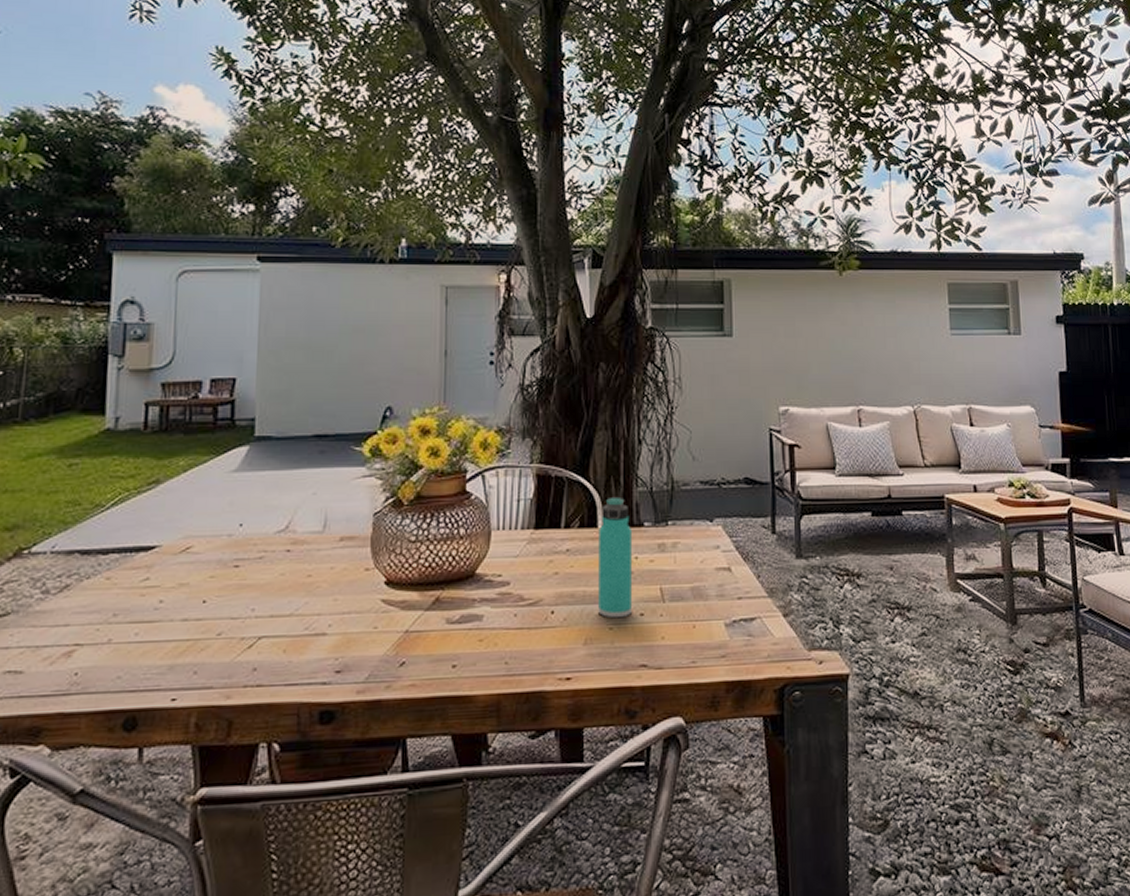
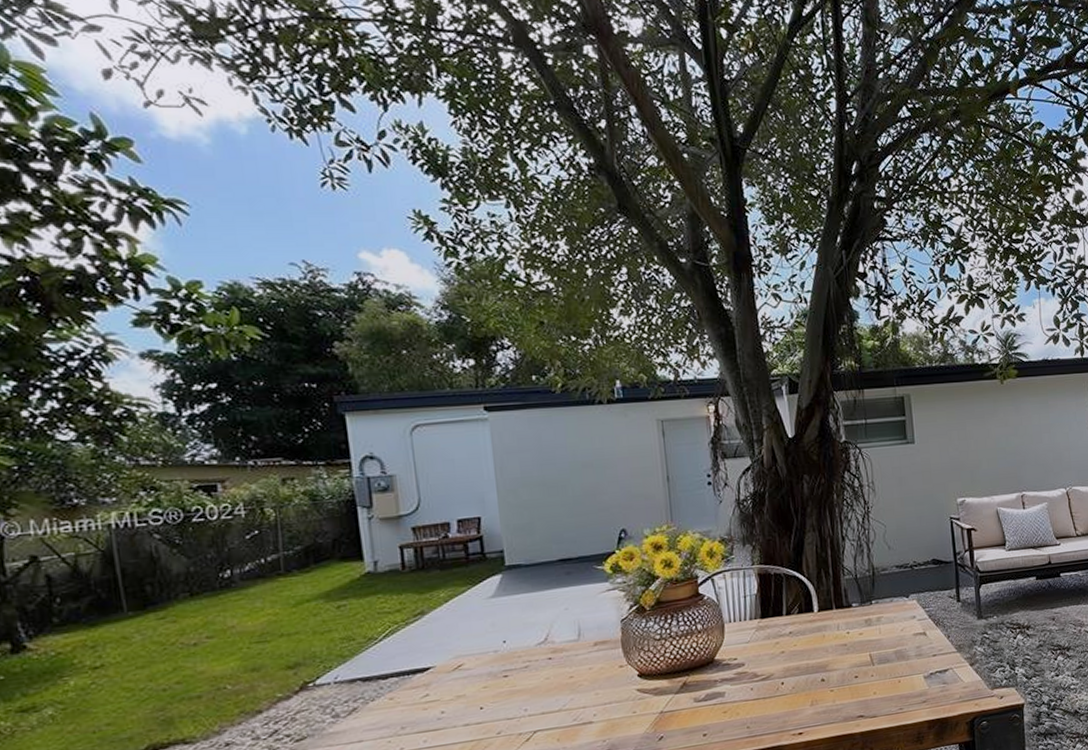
thermos bottle: present [598,496,633,619] -> none [815,585,848,683]

